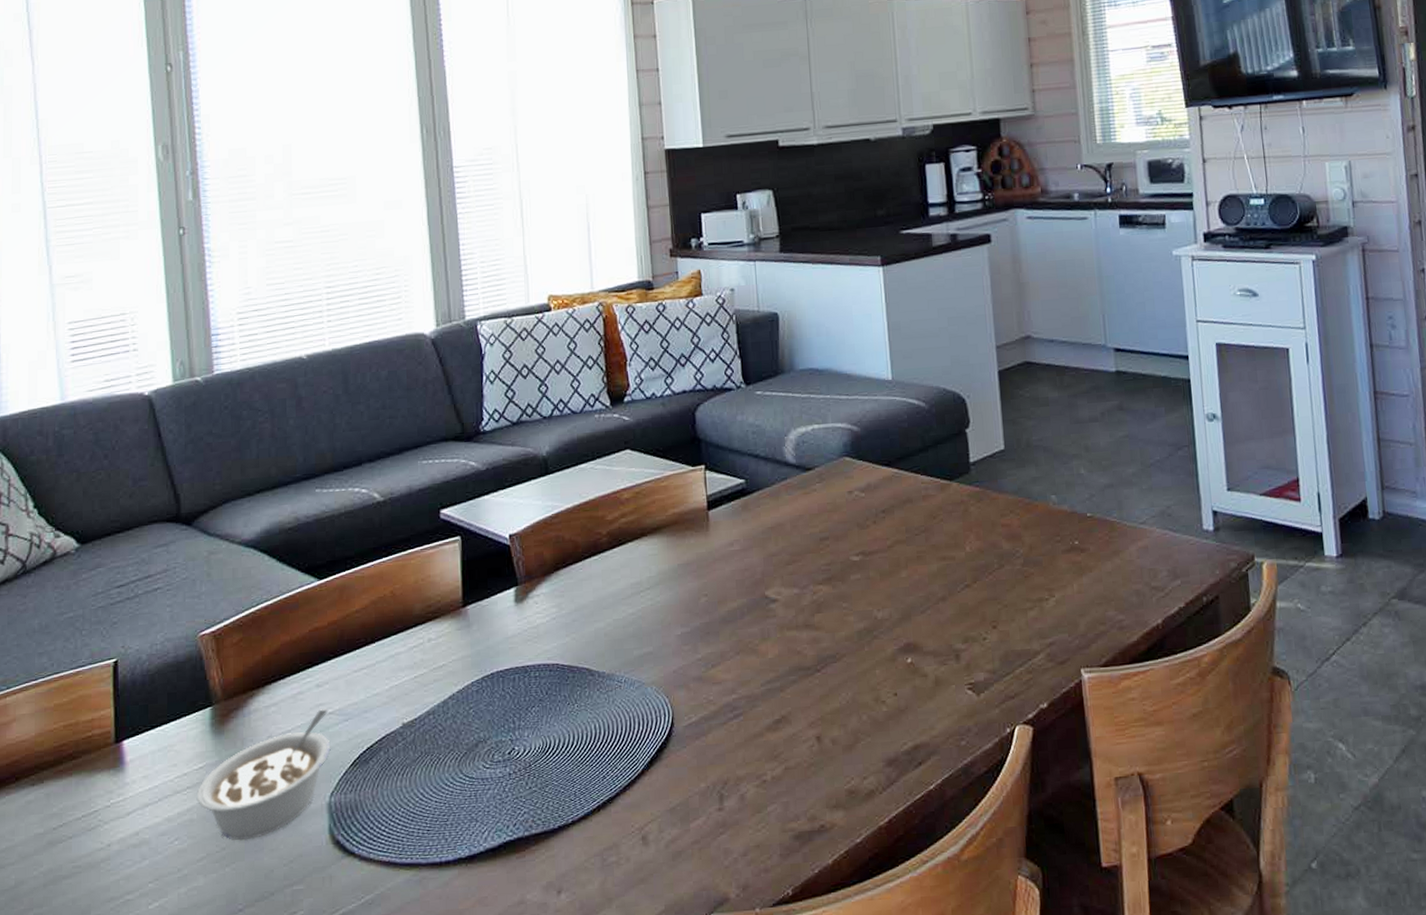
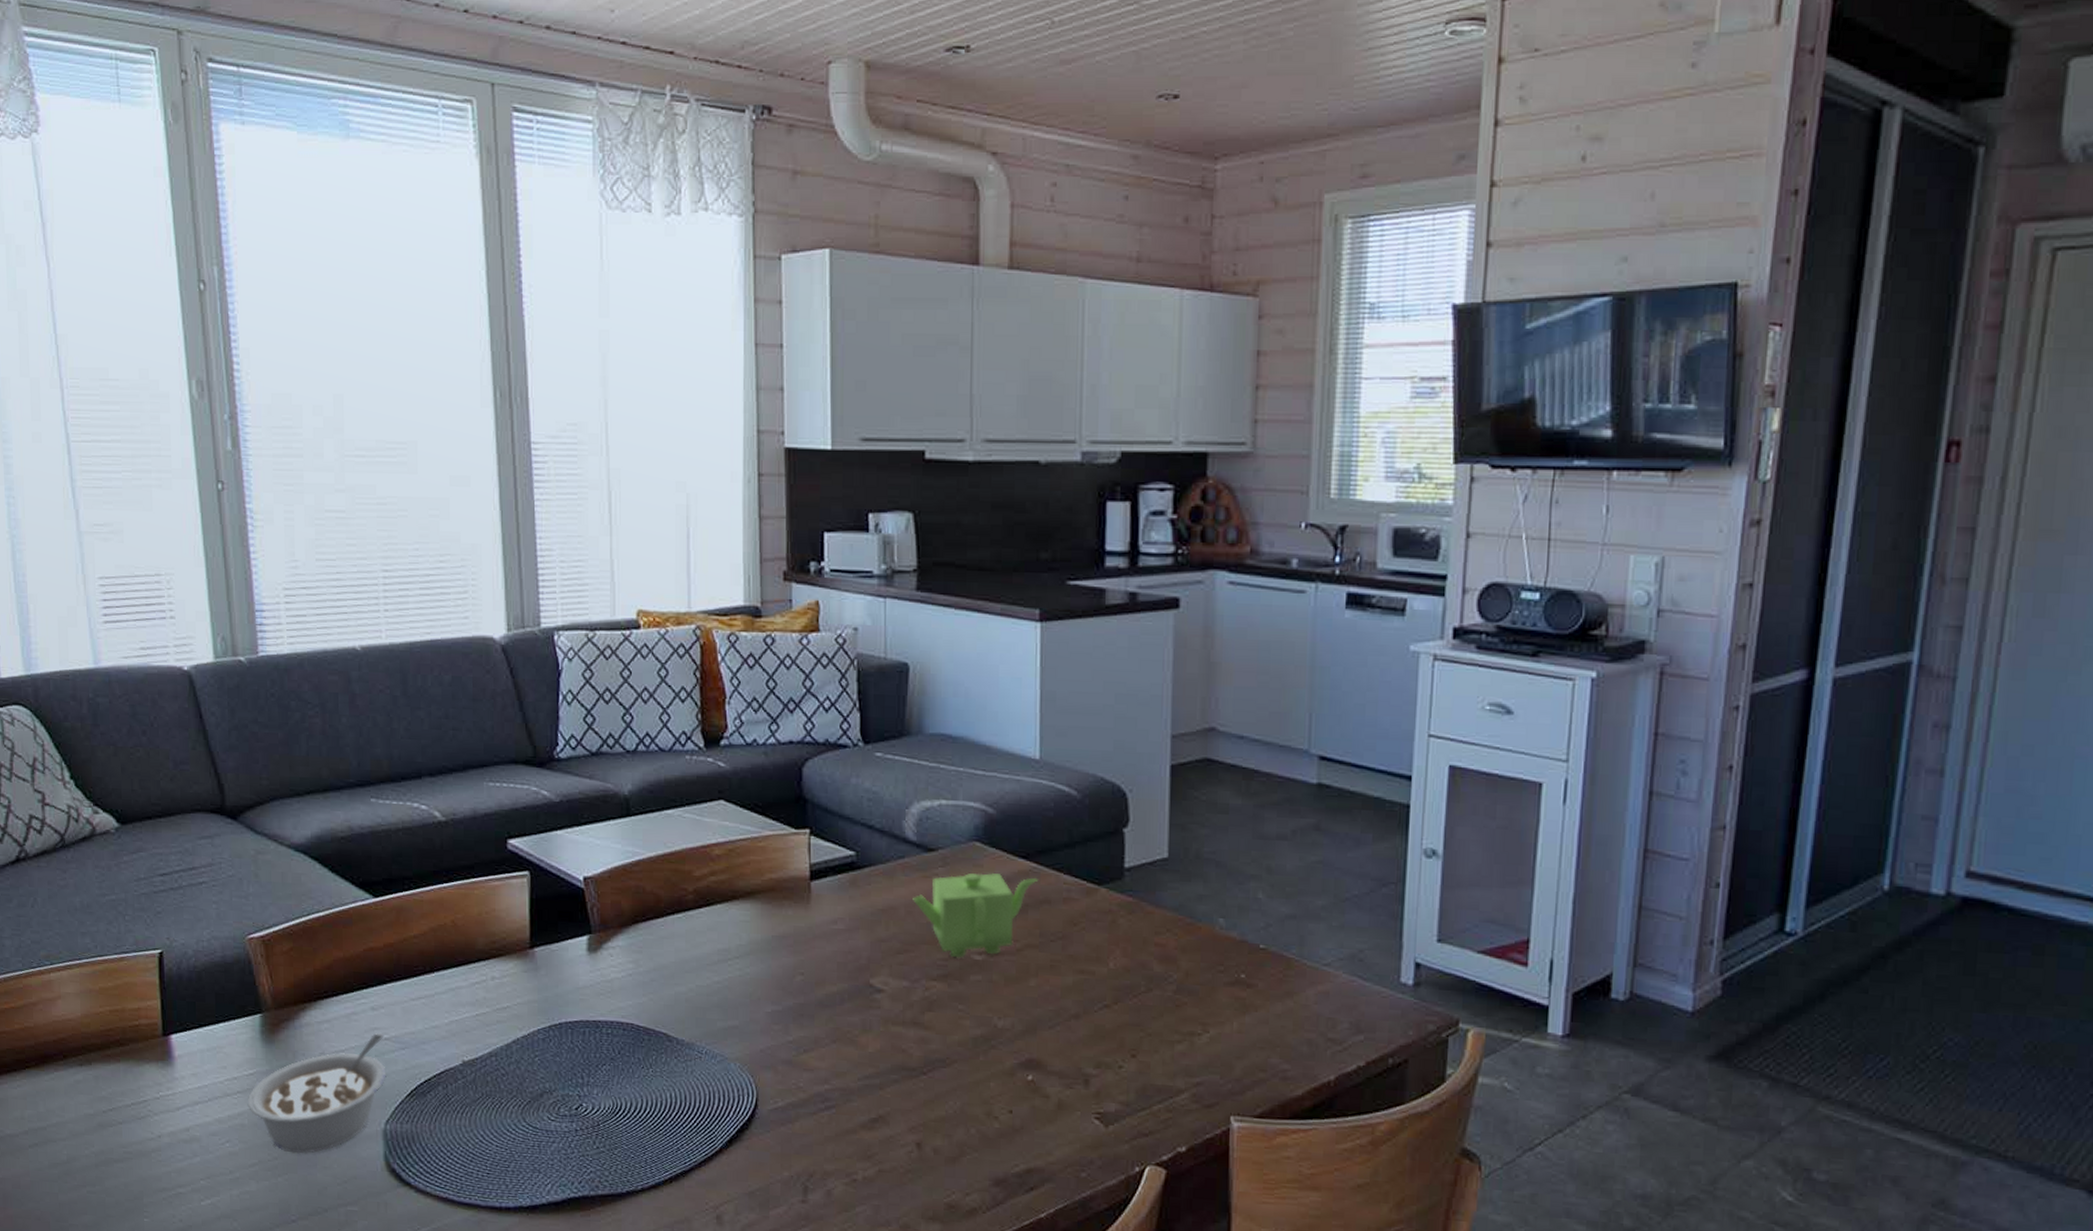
teapot: none [796,481,900,562] -> present [913,873,1038,958]

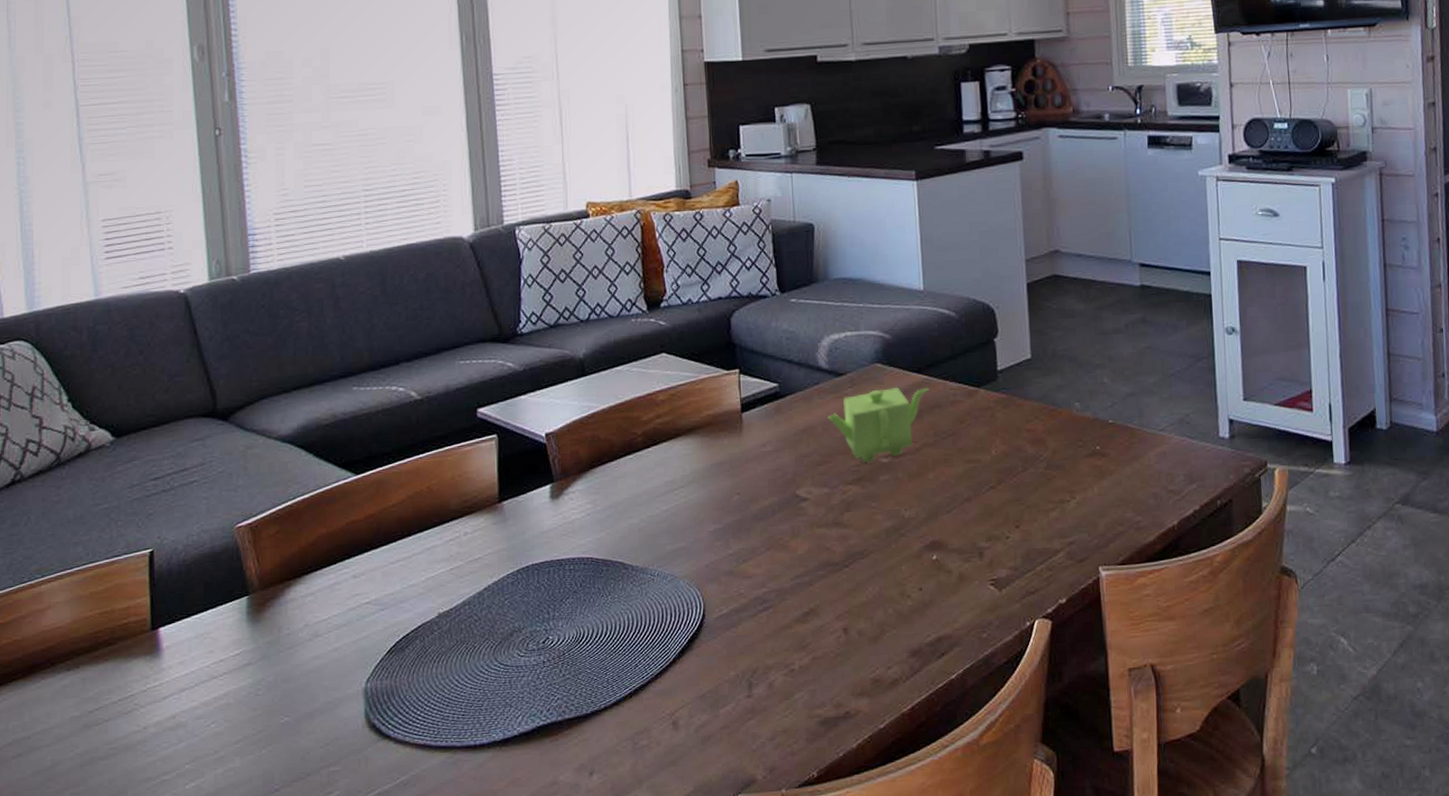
legume: present [247,1033,386,1154] -> none [233,599,367,725]

